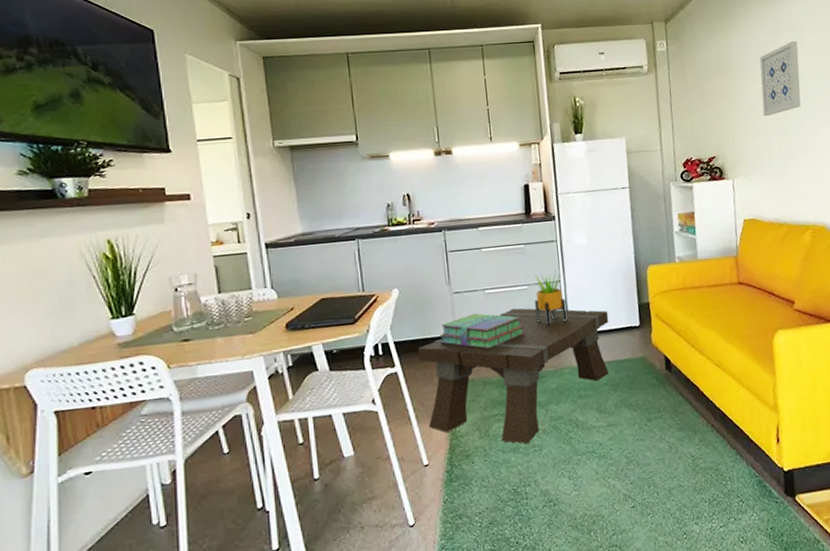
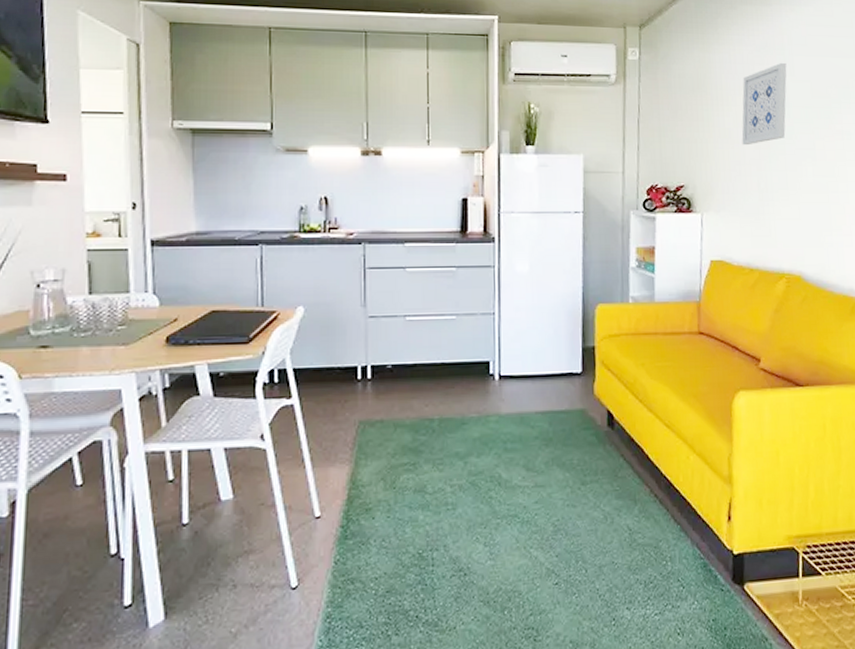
coffee table: present [417,308,609,444] -> none [319,340,547,501]
stack of books: present [439,313,525,349] -> none [348,343,448,386]
potted plant: present [534,270,567,326] -> none [461,300,499,364]

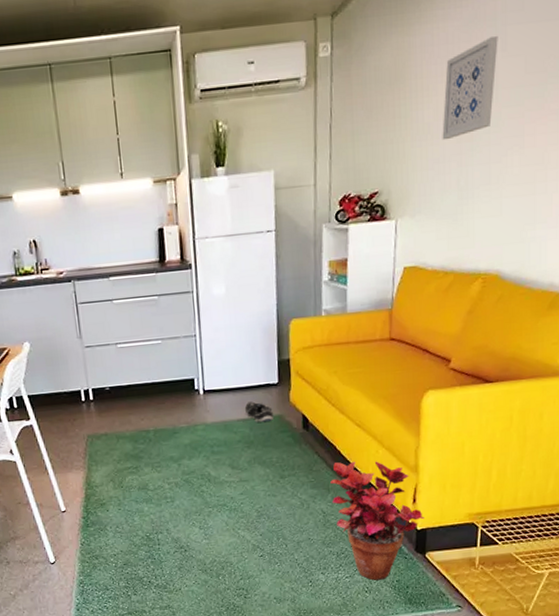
shoe: none [545,392,575,417] -> present [245,401,273,423]
potted plant: none [637,467,741,619] -> present [330,461,425,581]

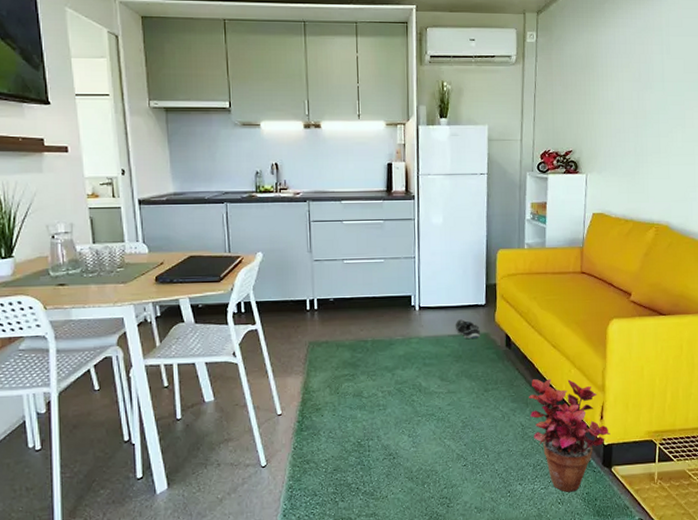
wall art: present [442,35,498,140] -> none [622,42,664,116]

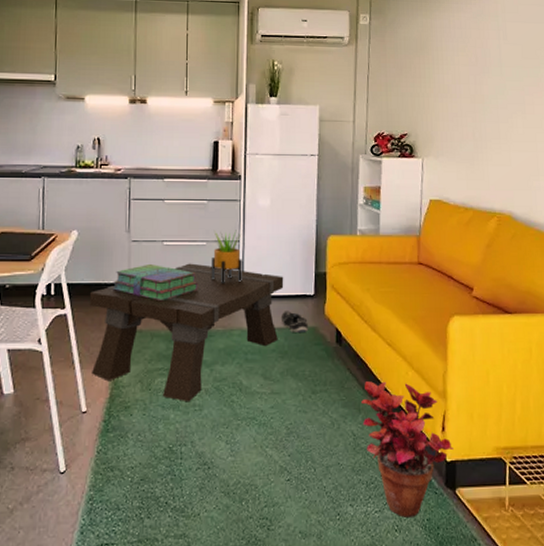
coffee table: none [277,279,457,403] -> present [89,263,284,402]
stack of books: none [299,281,378,315] -> present [113,265,198,302]
potted plant: none [389,247,419,298] -> present [211,230,242,284]

